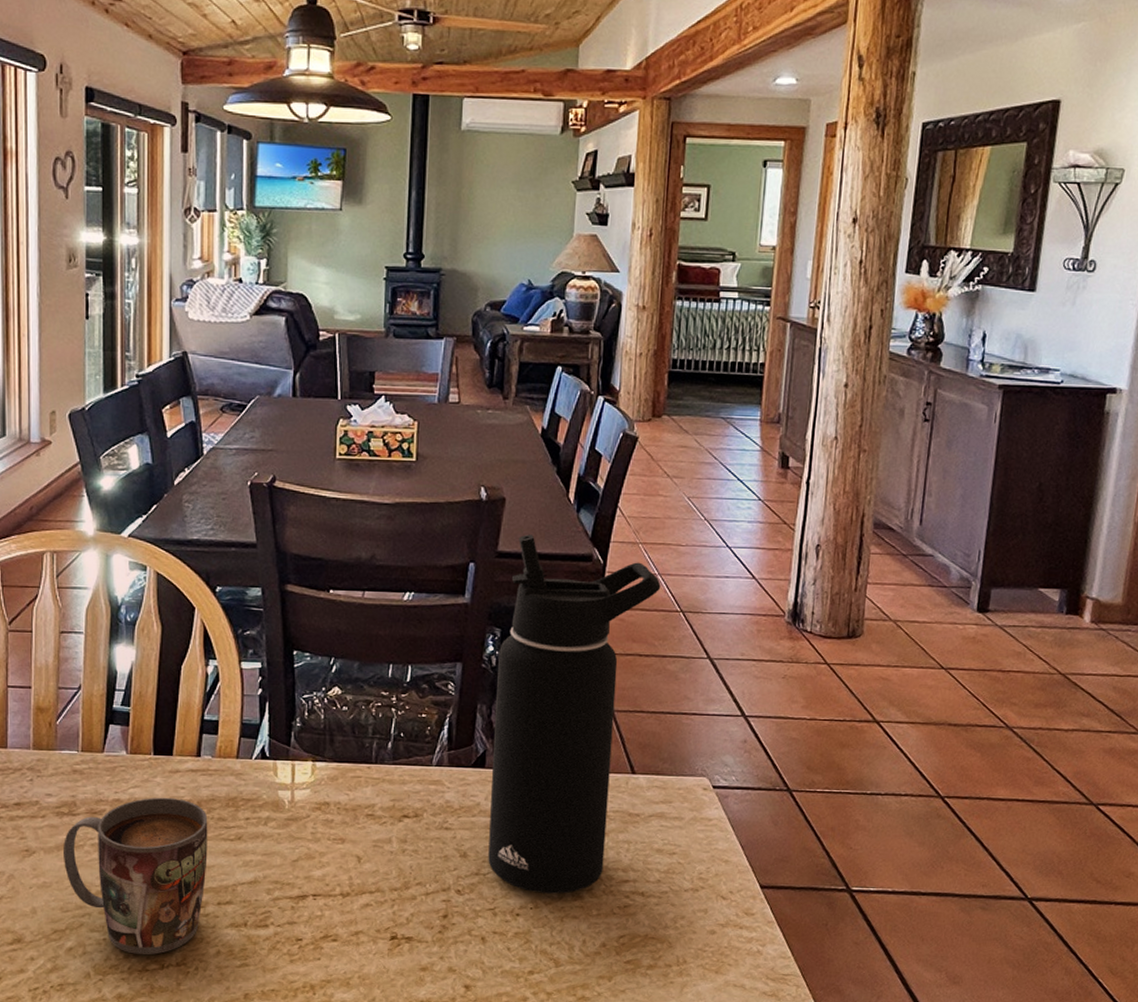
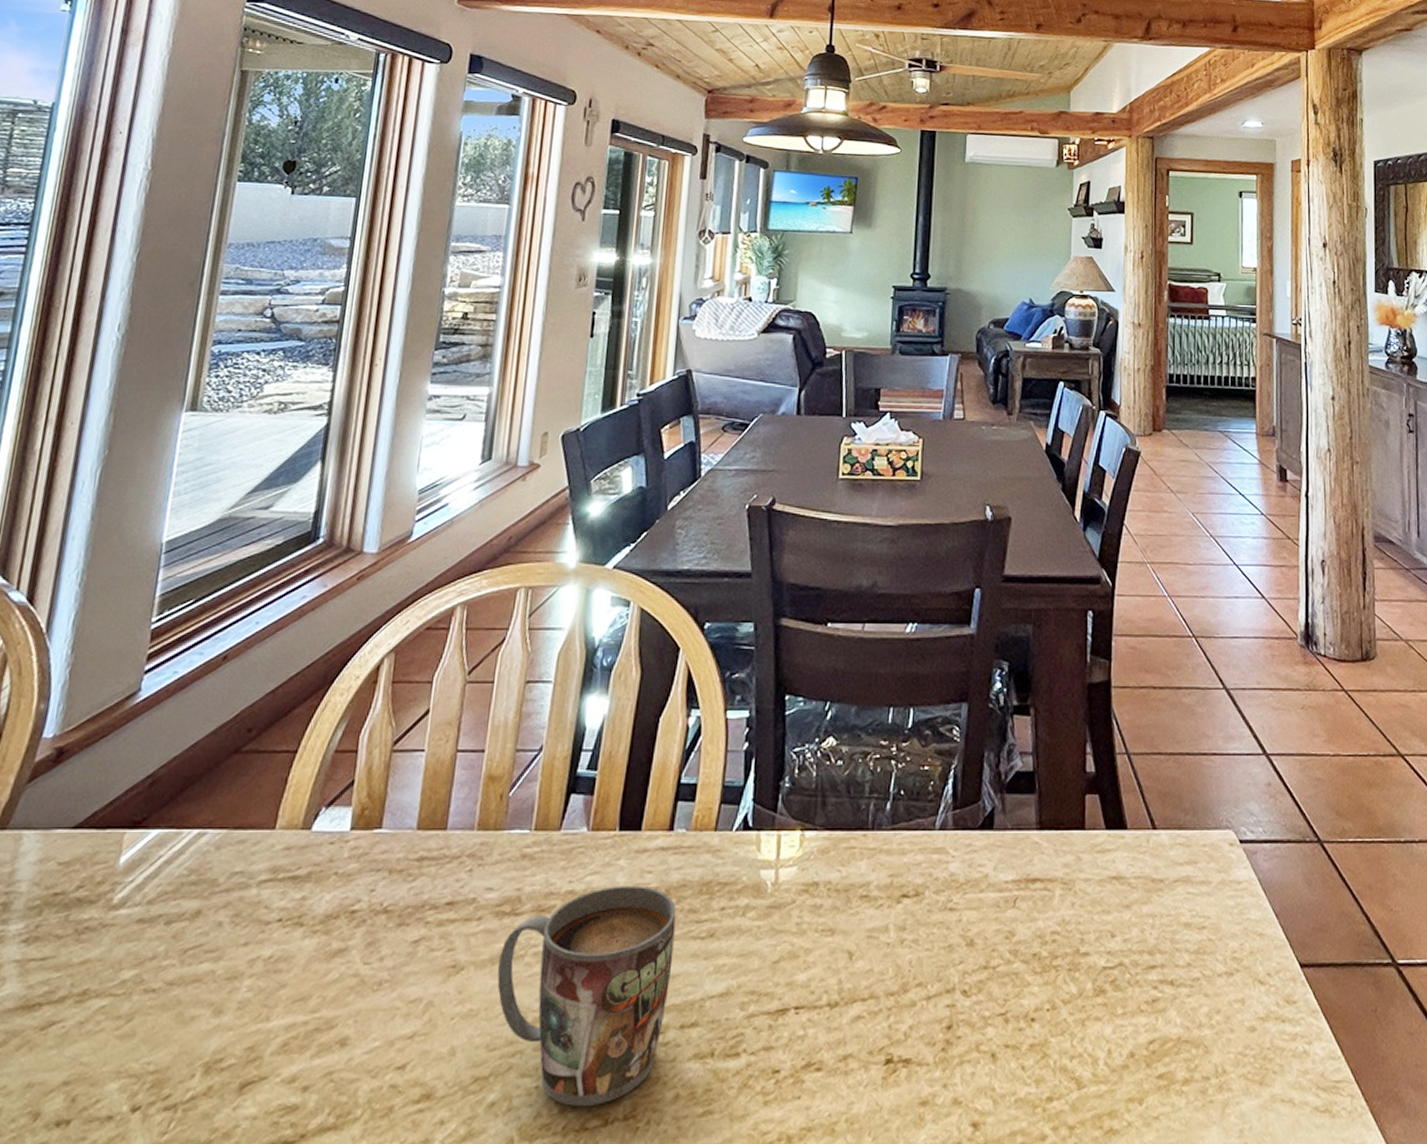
water bottle: present [488,534,661,894] -> none [998,556,1171,989]

